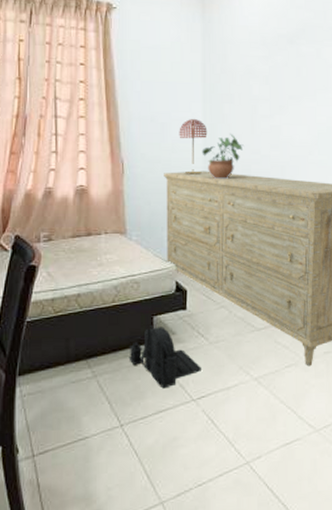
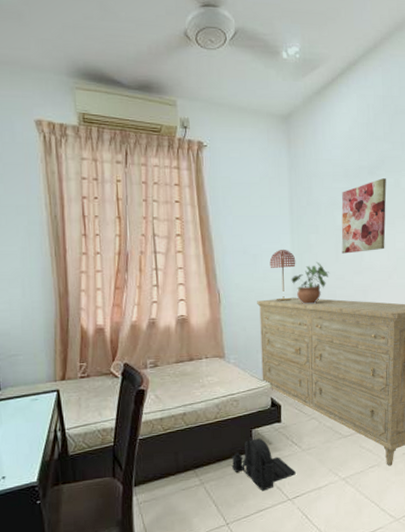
wall art: none [257,48,307,126] -> present [341,178,387,254]

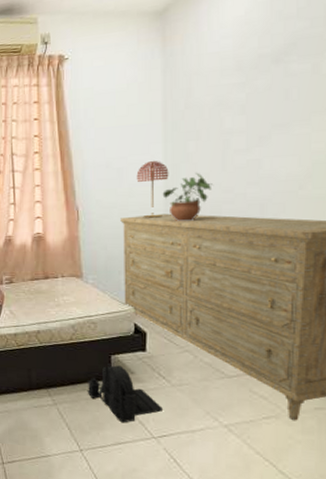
wall art: present [341,178,387,254] -> none [230,65,299,162]

